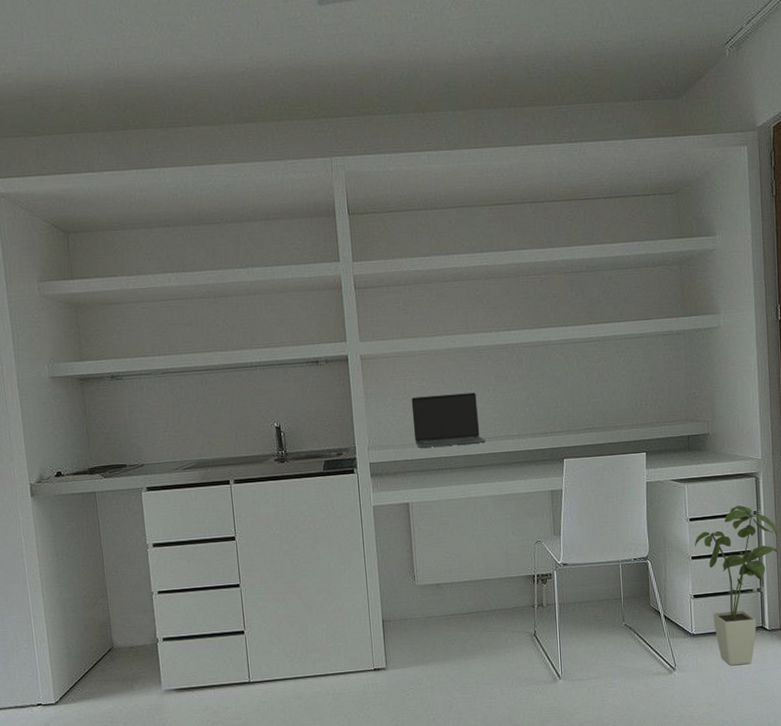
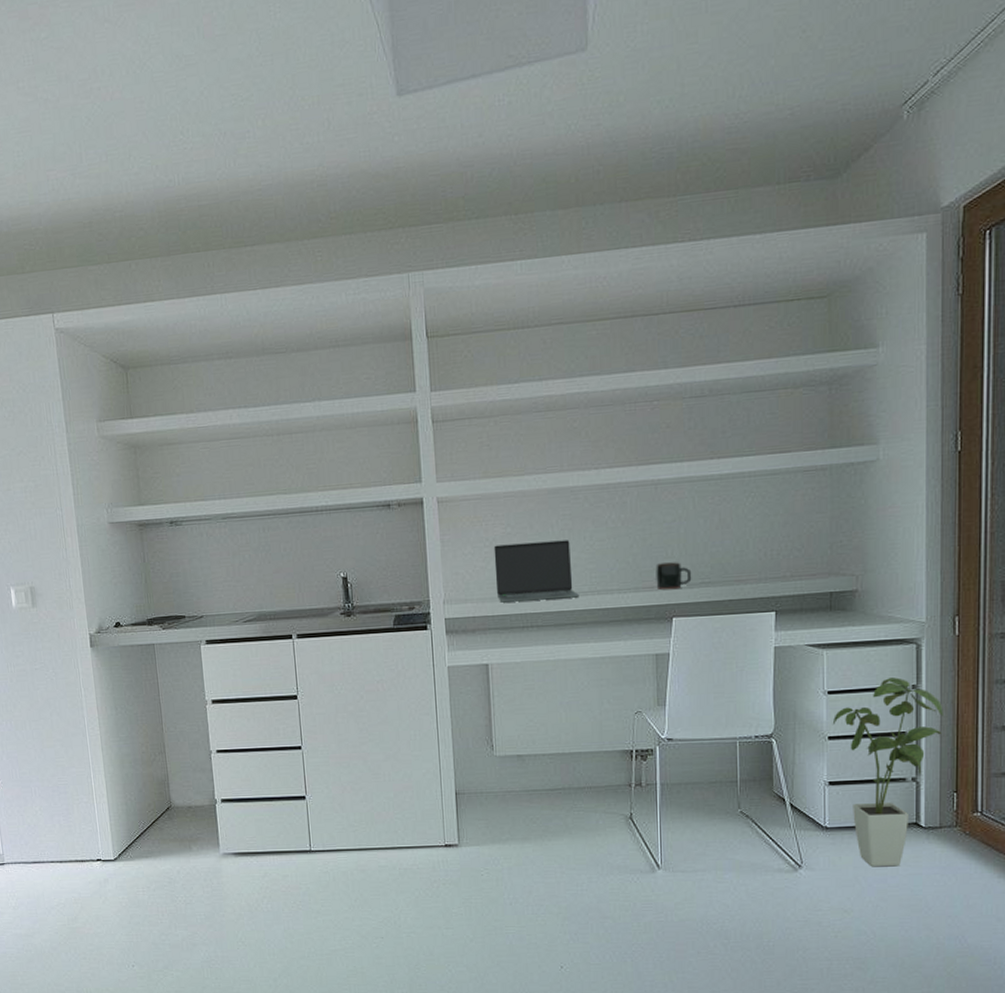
mug: none [548,411,578,436] -> present [656,562,692,590]

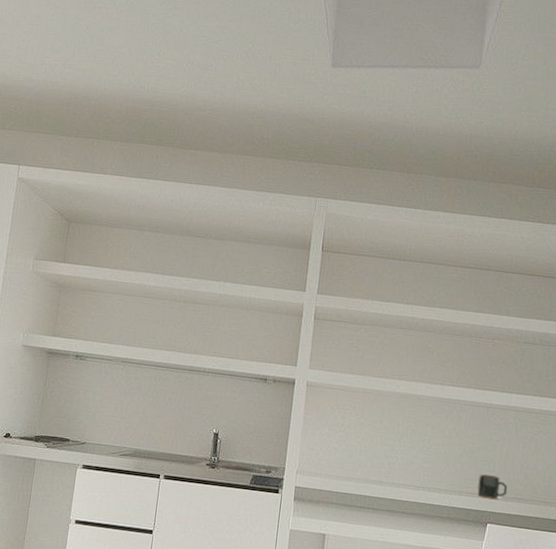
laptop: present [493,540,579,603] -> none [343,431,412,490]

